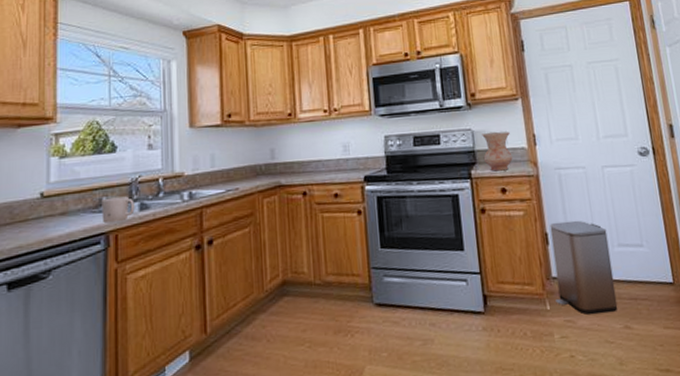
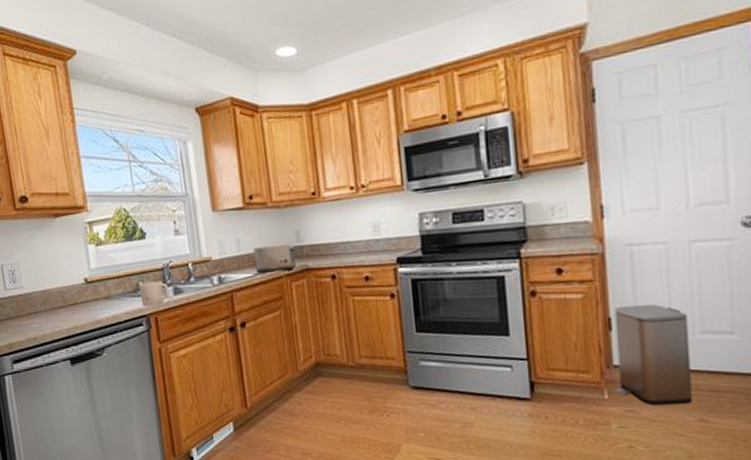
toaster: none [227,159,270,190] -> present [253,242,297,274]
ceramic jug: present [482,131,513,172] -> none [535,203,573,250]

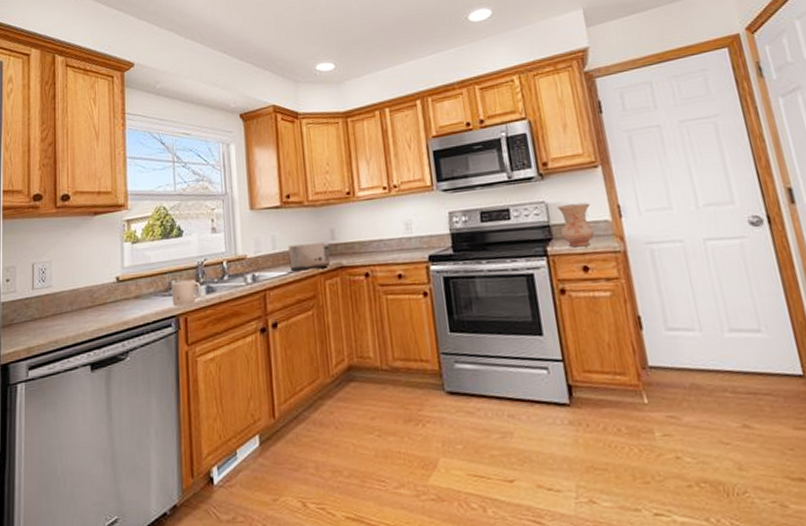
ceramic jug: none [535,203,573,250] -> present [557,203,595,248]
pedal bin: present [614,303,693,405] -> none [642,301,732,410]

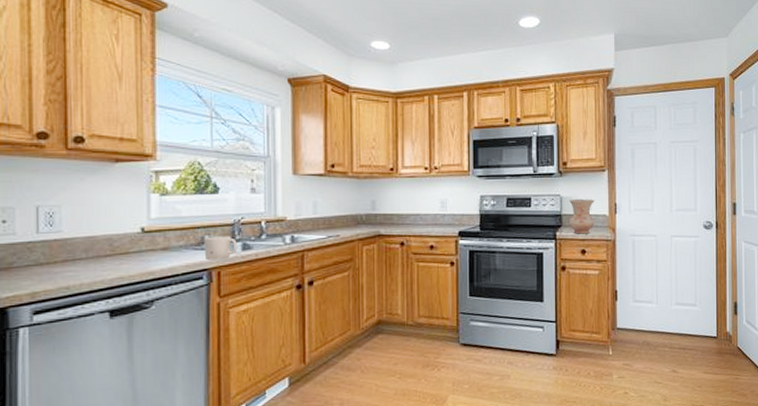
toaster: present [288,240,331,272] -> none [329,210,370,236]

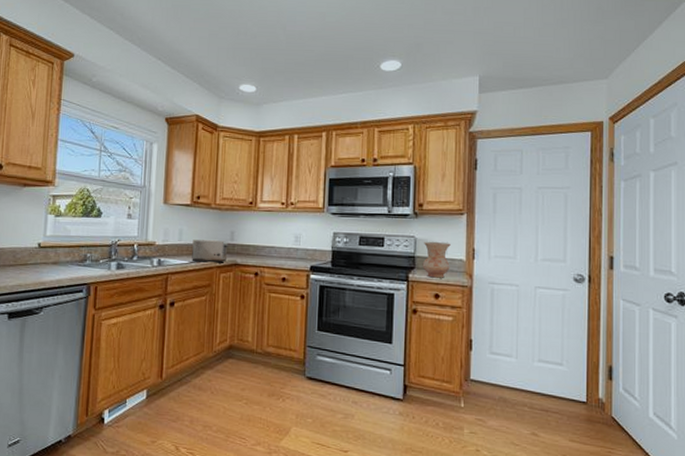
mug: present [204,236,237,260] -> none [85,255,113,277]
toaster: none [329,210,370,236] -> present [192,238,228,263]

